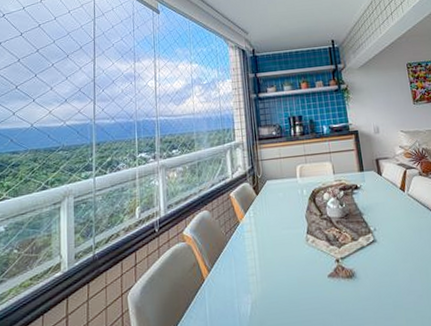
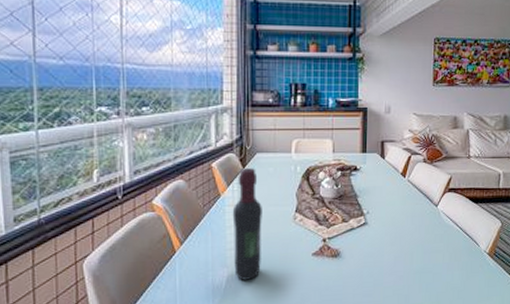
wine bottle: none [251,195,282,307] -> present [232,168,262,280]

